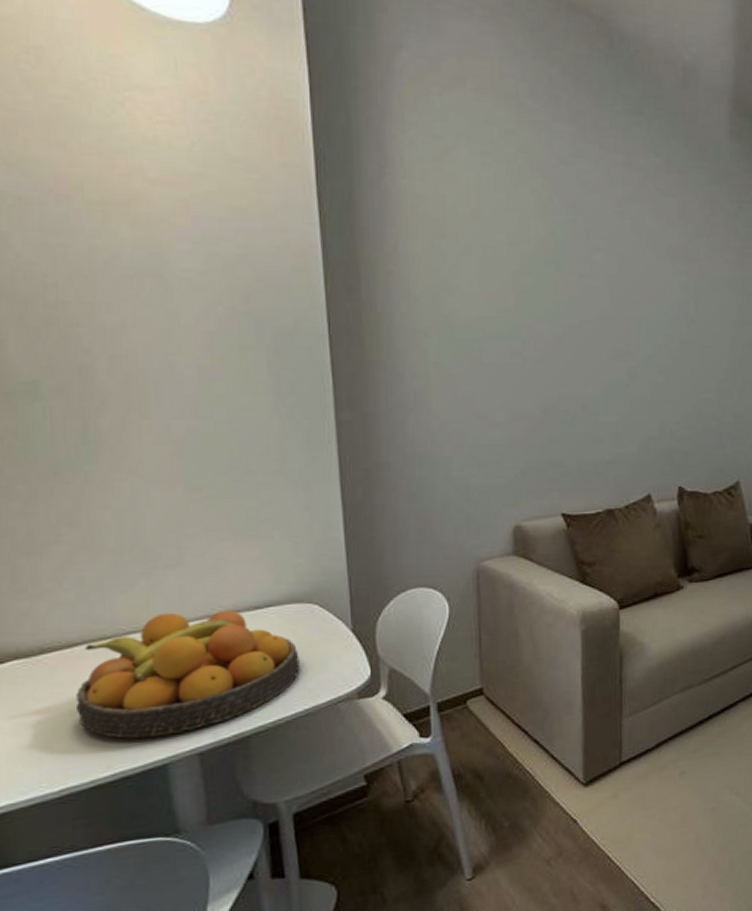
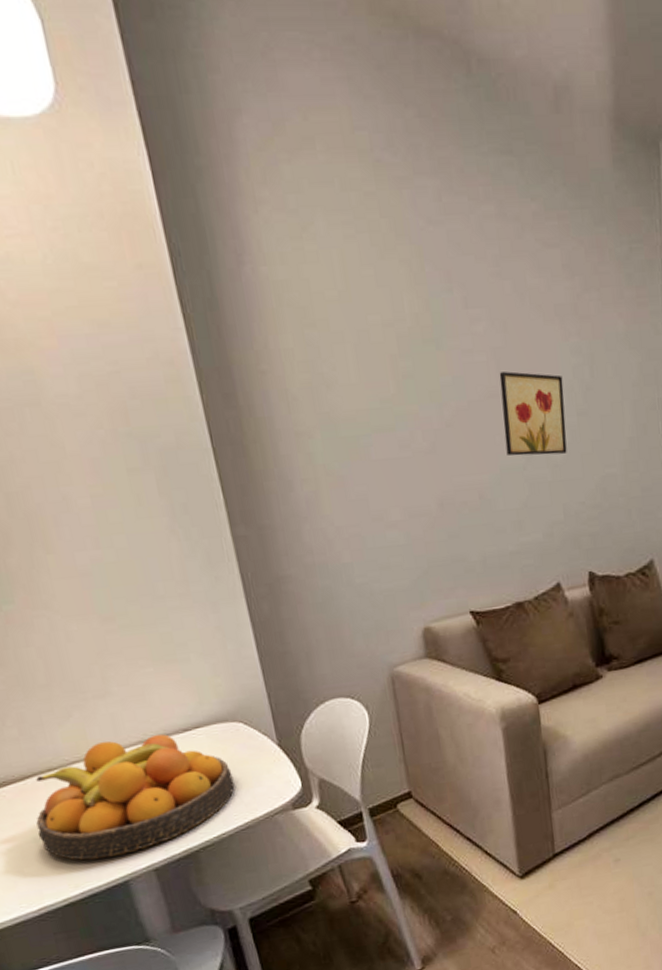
wall art: none [611,298,670,376] -> present [499,371,567,456]

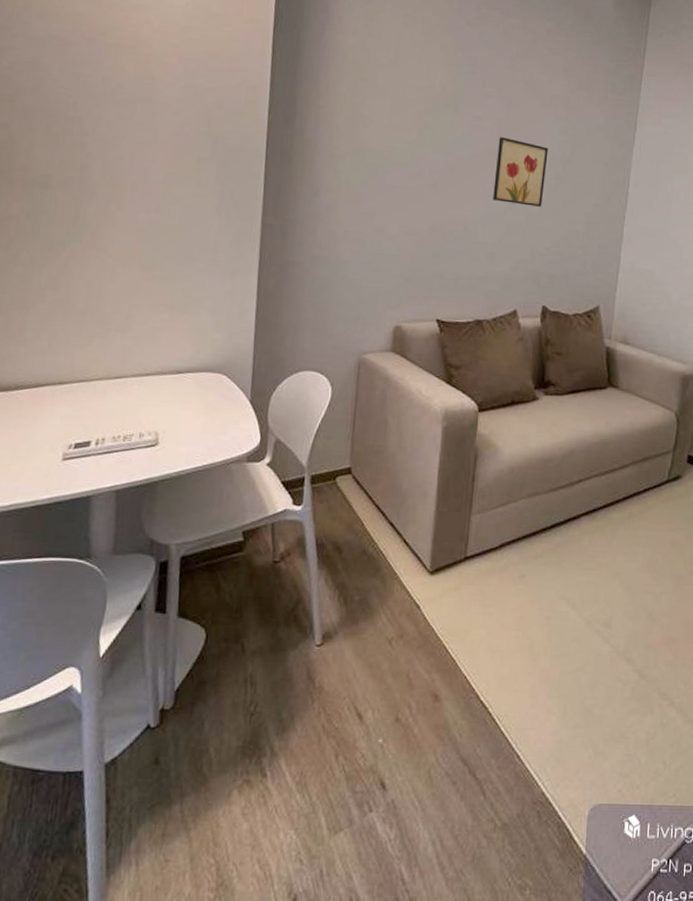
fruit bowl: present [36,734,235,860] -> none [32,368,206,471]

